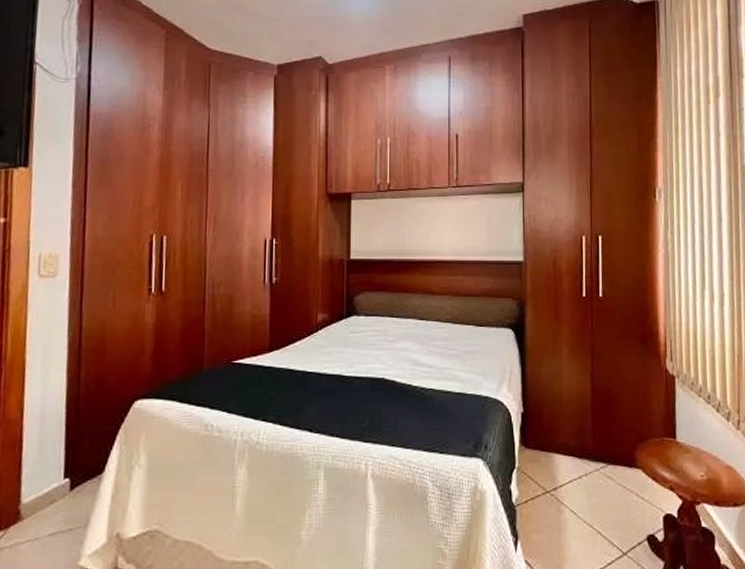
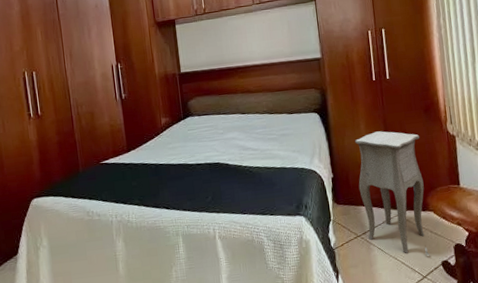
side table: none [553,360,634,528] -> present [354,131,430,257]

